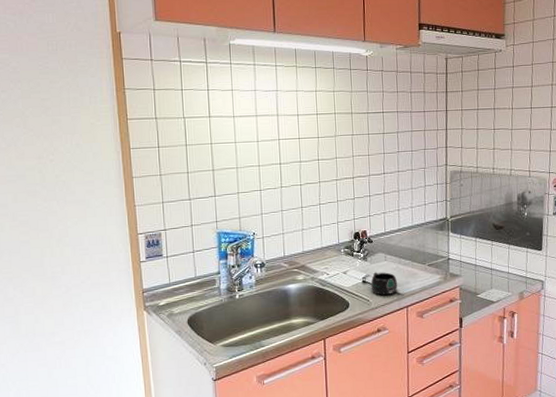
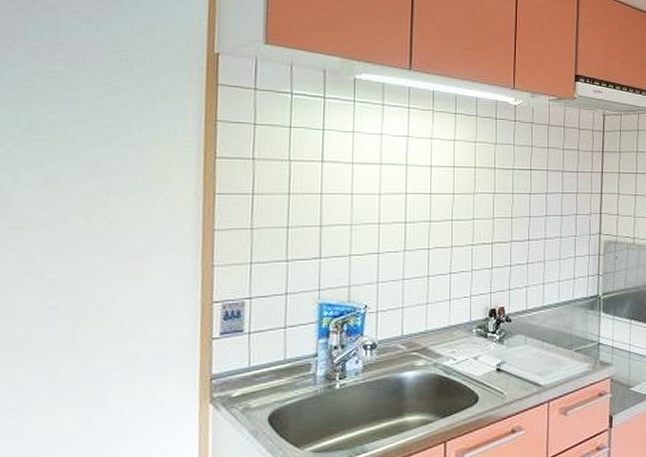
mug: present [370,272,397,295] -> none [506,358,538,387]

